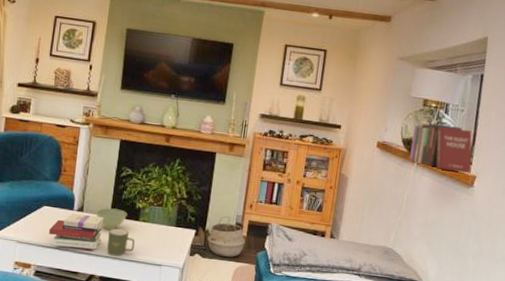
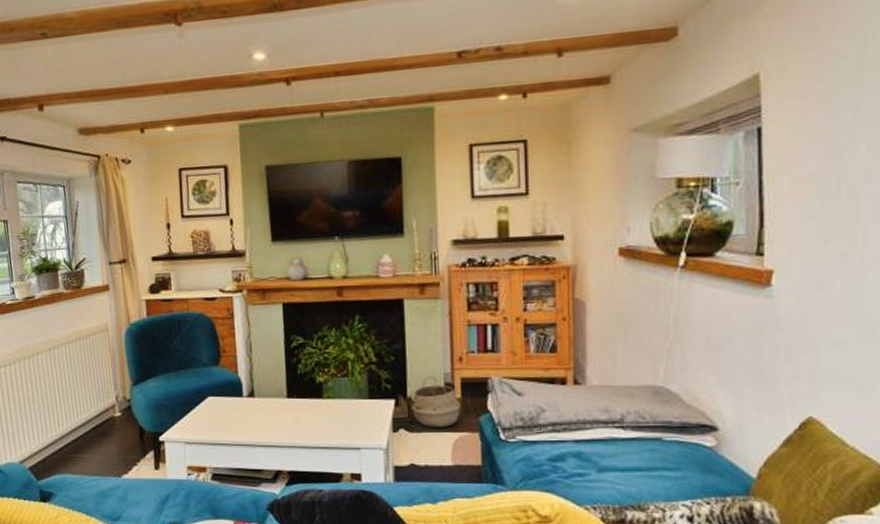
books: present [48,213,104,251] -> none [218,399,282,443]
bowl: present [96,208,127,230] -> none [269,387,307,414]
mug: present [107,228,135,257] -> none [288,411,323,445]
books: present [409,123,472,173] -> none [669,207,764,271]

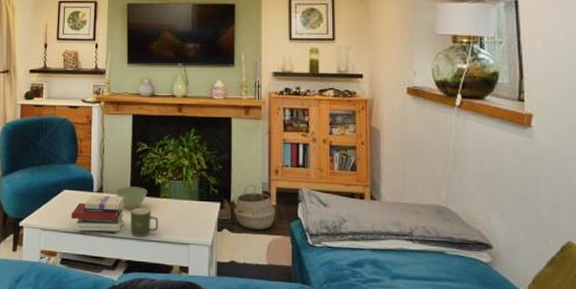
books: none [218,399,282,443] -> present [71,195,124,234]
bowl: none [269,387,307,414] -> present [116,186,147,209]
mug: none [288,411,323,445] -> present [130,207,158,238]

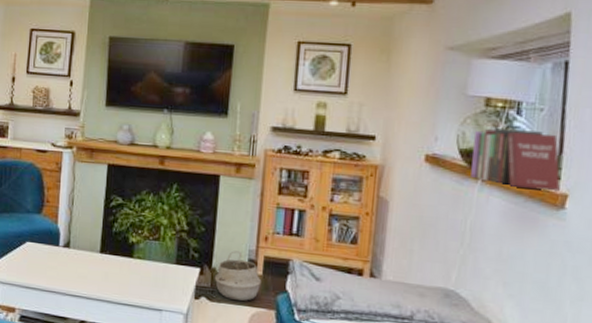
books: present [71,195,124,234] -> none [33,249,93,293]
bowl: present [116,186,147,209] -> none [84,243,119,269]
mug: present [130,207,158,238] -> none [98,266,129,300]
books: none [447,61,525,112] -> present [470,128,560,191]

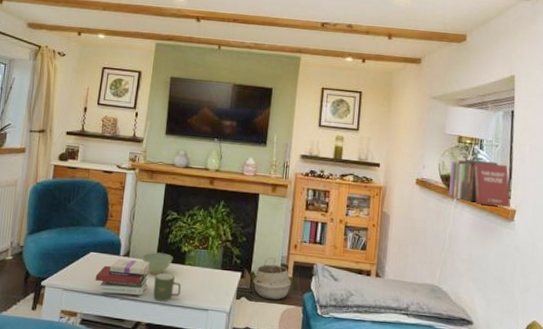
books: none [33,249,93,293] -> present [95,258,150,297]
bowl: none [84,243,119,269] -> present [142,252,173,275]
mug: none [98,266,129,300] -> present [153,273,181,302]

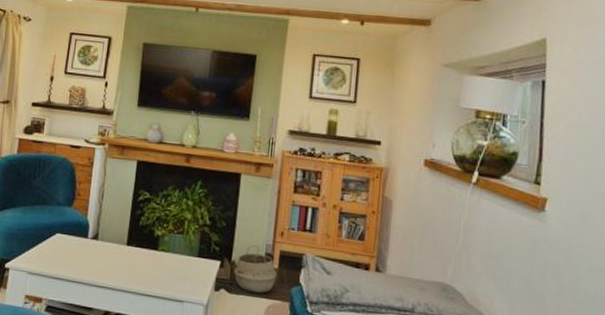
books: present [95,258,150,297] -> none [61,241,120,284]
bowl: present [142,252,173,275] -> none [111,235,145,261]
mug: present [153,273,181,302] -> none [123,258,154,291]
books: present [449,159,511,208] -> none [464,138,541,195]

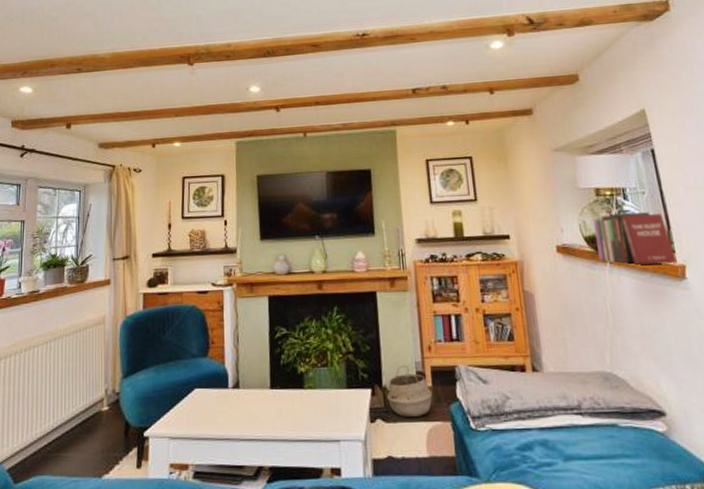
books: none [464,138,541,195] -> present [593,212,677,266]

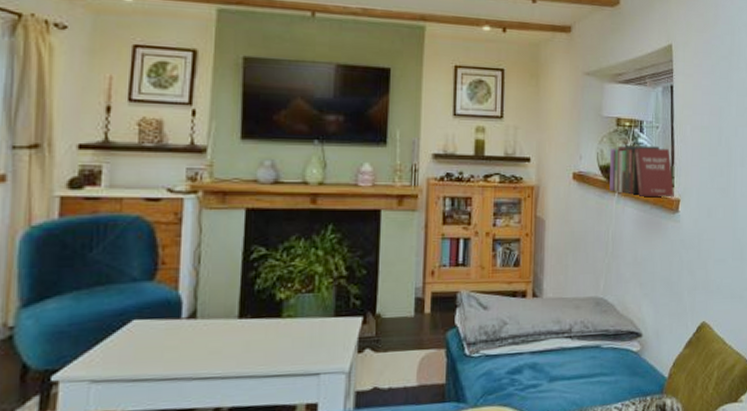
woven basket: present [386,365,433,418] -> none [379,291,430,346]

